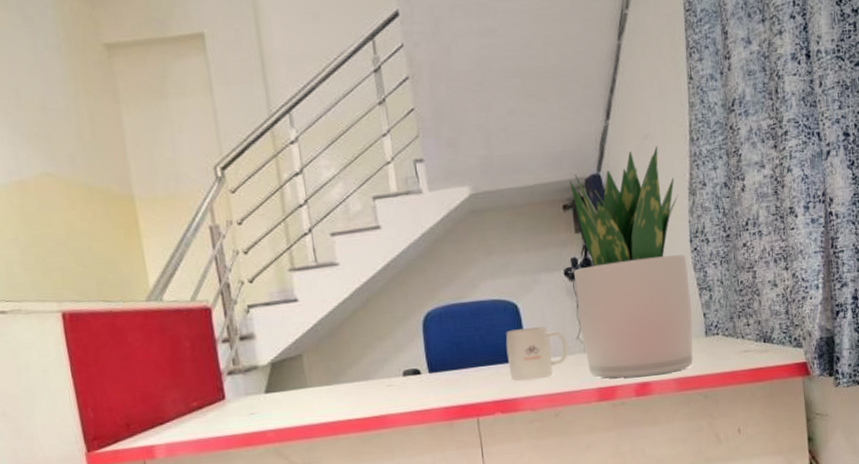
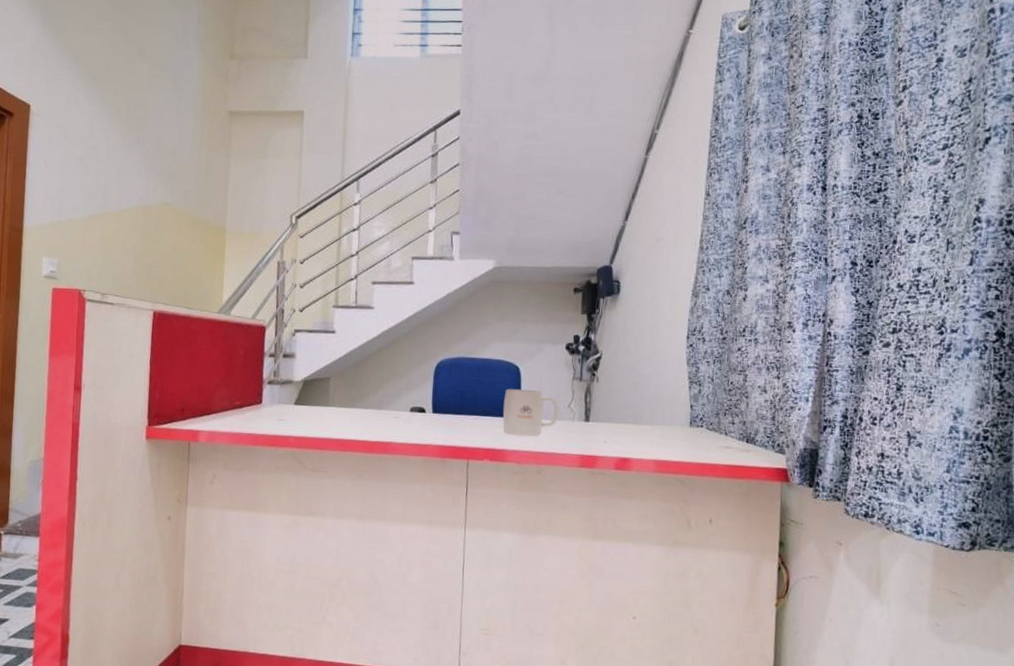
planter: present [569,145,693,379] -> none [573,249,682,454]

